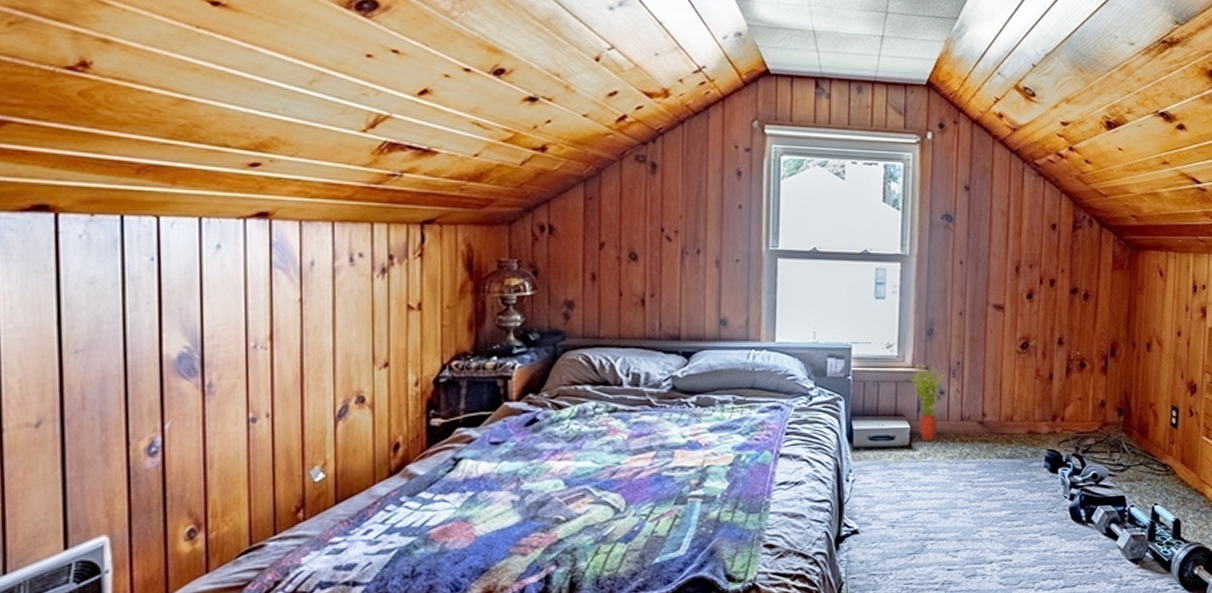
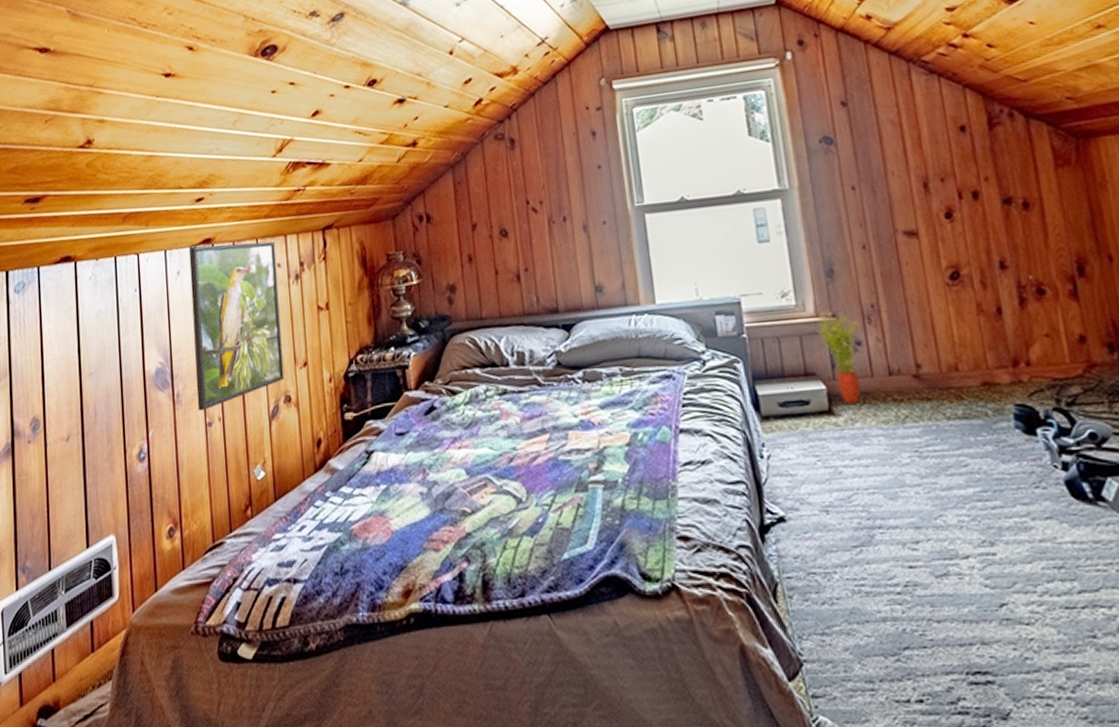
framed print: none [235,218,358,405] -> present [188,241,285,411]

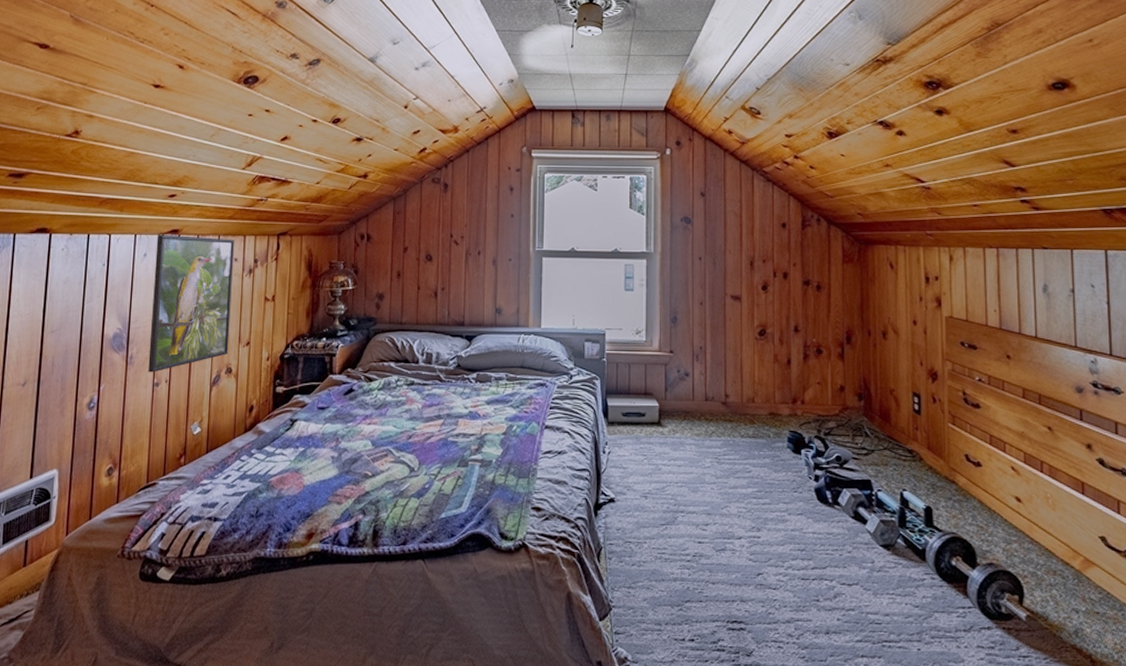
potted plant: present [817,311,861,404] -> none [658,348,689,419]

